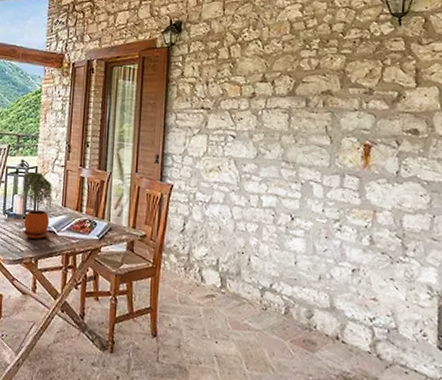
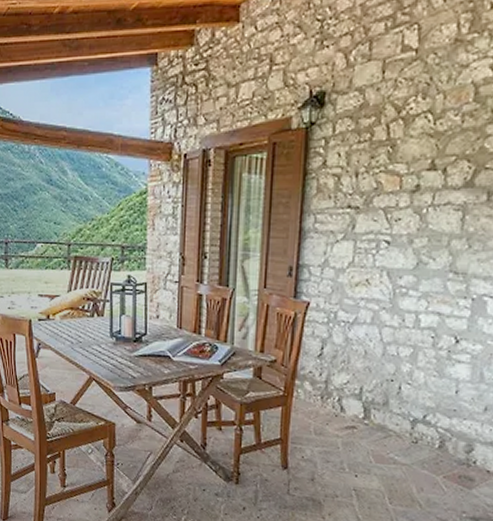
potted plant: present [19,172,53,239] -> none [128,289,167,365]

